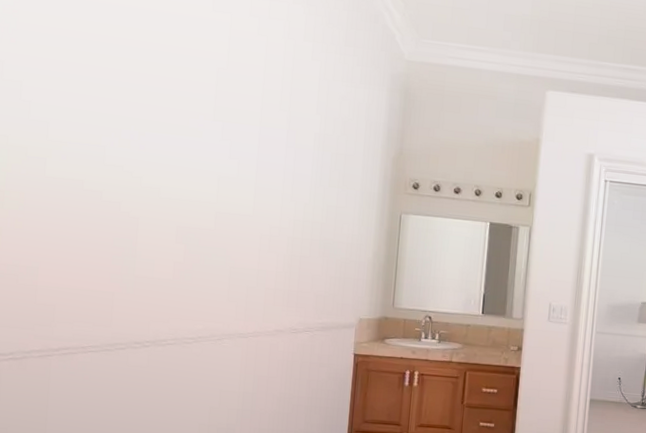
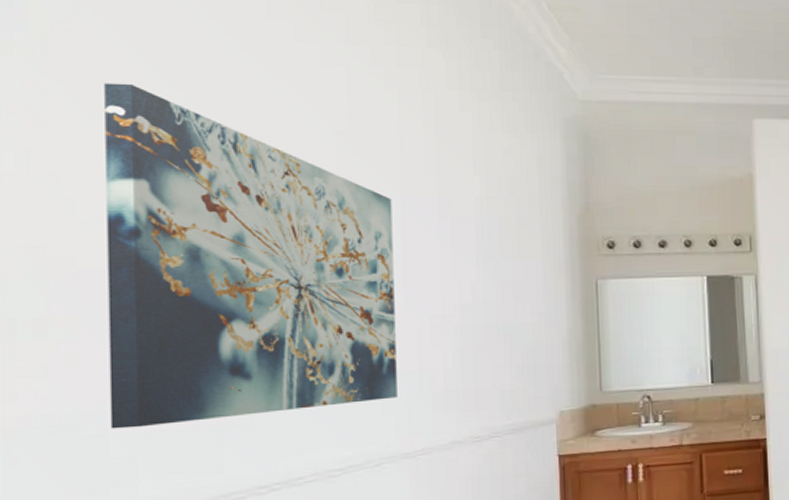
wall art: none [39,12,252,289] -> present [104,83,397,429]

